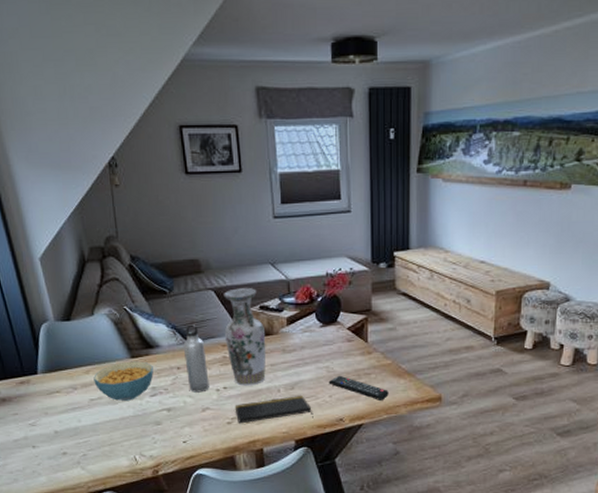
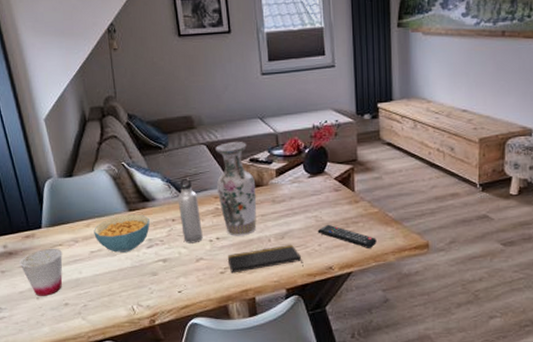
cup: none [14,395,60,445] -> present [20,248,63,296]

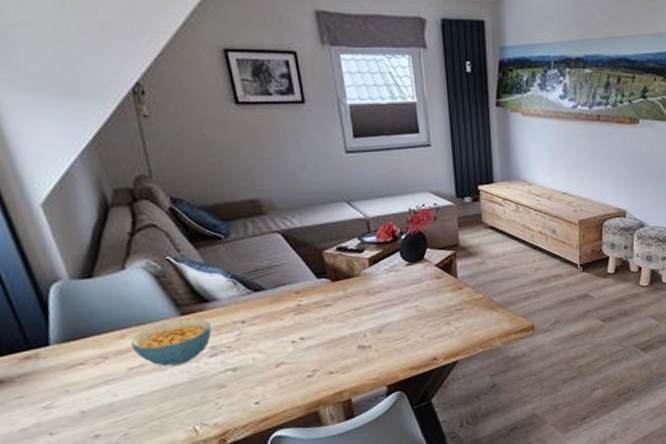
cup: present [20,248,63,296] -> none [17,368,89,431]
water bottle: present [177,178,203,244] -> none [247,272,283,348]
vase: present [215,142,257,236] -> none [293,228,349,335]
notepad: present [227,244,304,273] -> none [315,337,405,376]
remote control: present [317,224,377,248] -> none [419,313,482,335]

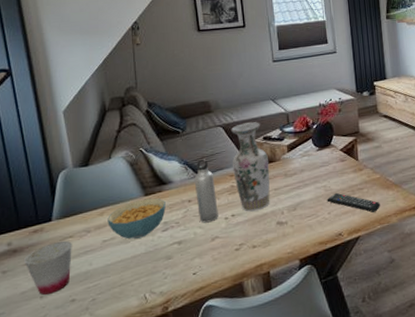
cup: none [17,368,89,431] -> present [24,240,72,295]
water bottle: none [247,272,283,348] -> present [194,159,218,223]
vase: none [293,228,349,335] -> present [231,122,270,212]
remote control: none [419,313,482,335] -> present [327,192,380,213]

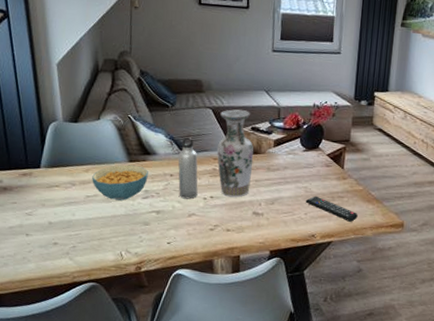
cup: present [24,240,72,295] -> none [13,188,58,234]

